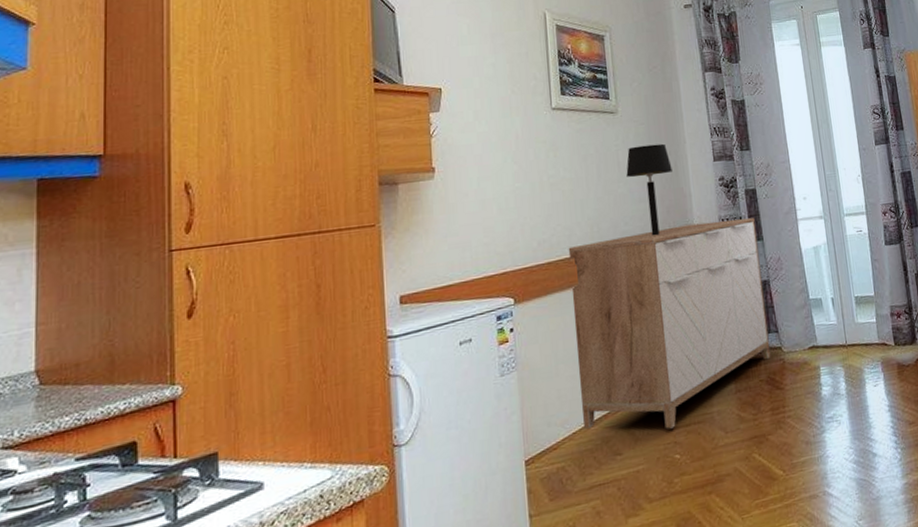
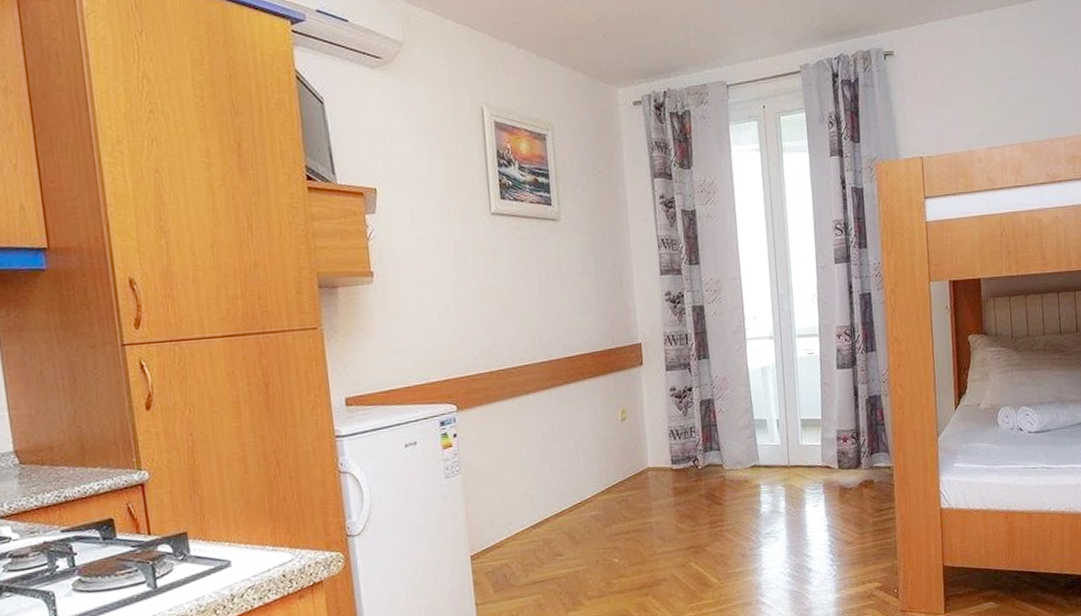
sideboard: present [568,218,771,429] -> none [509,335,712,535]
table lamp: present [626,143,672,236] -> none [568,254,617,350]

